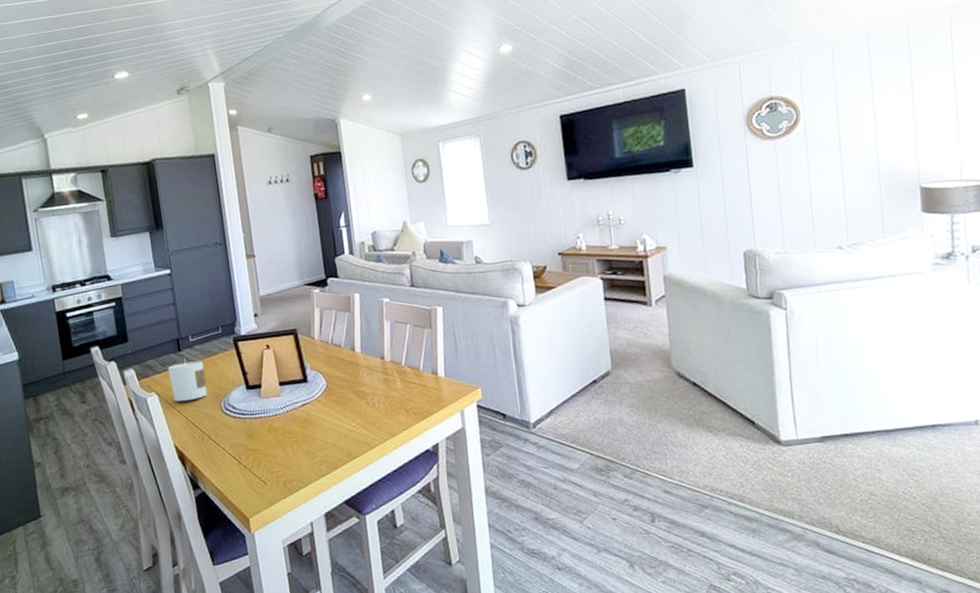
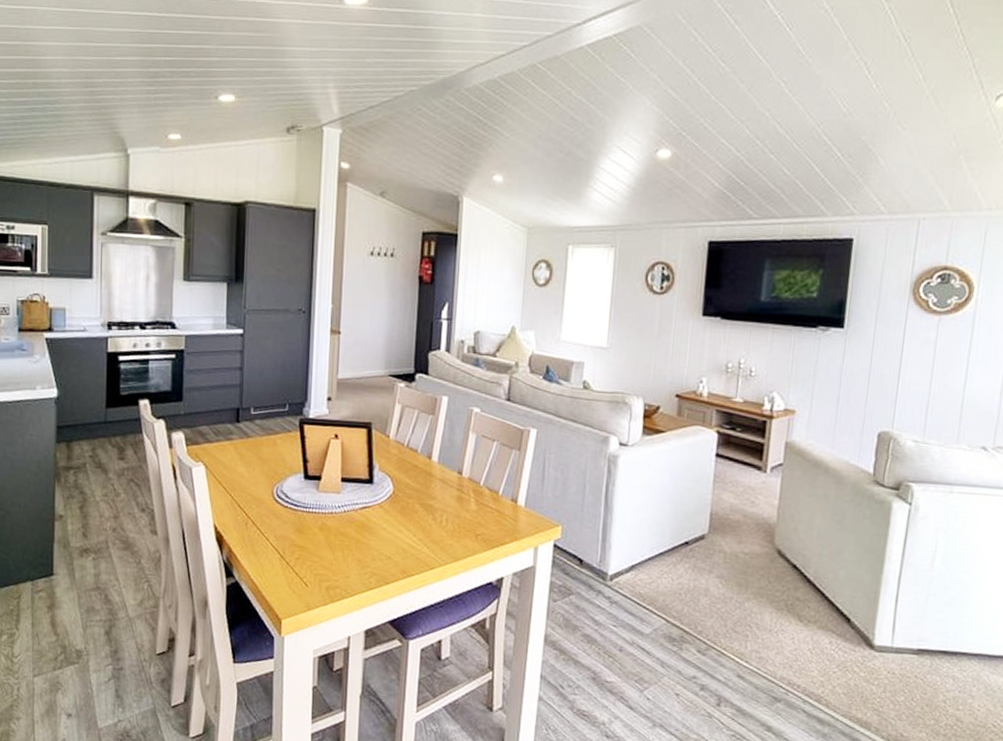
candle: present [168,359,208,402] -> none [221,432,262,479]

